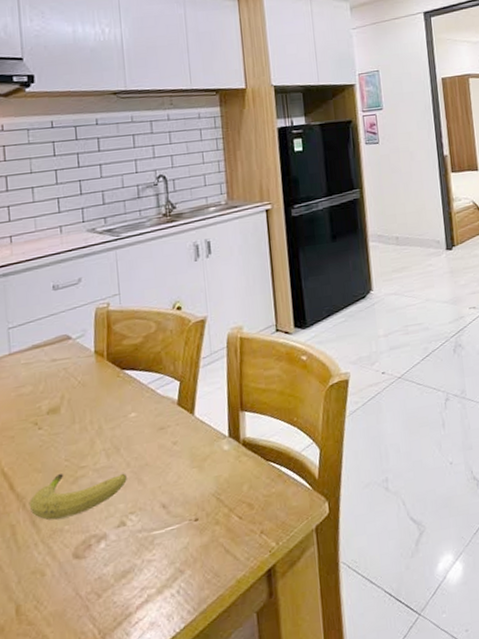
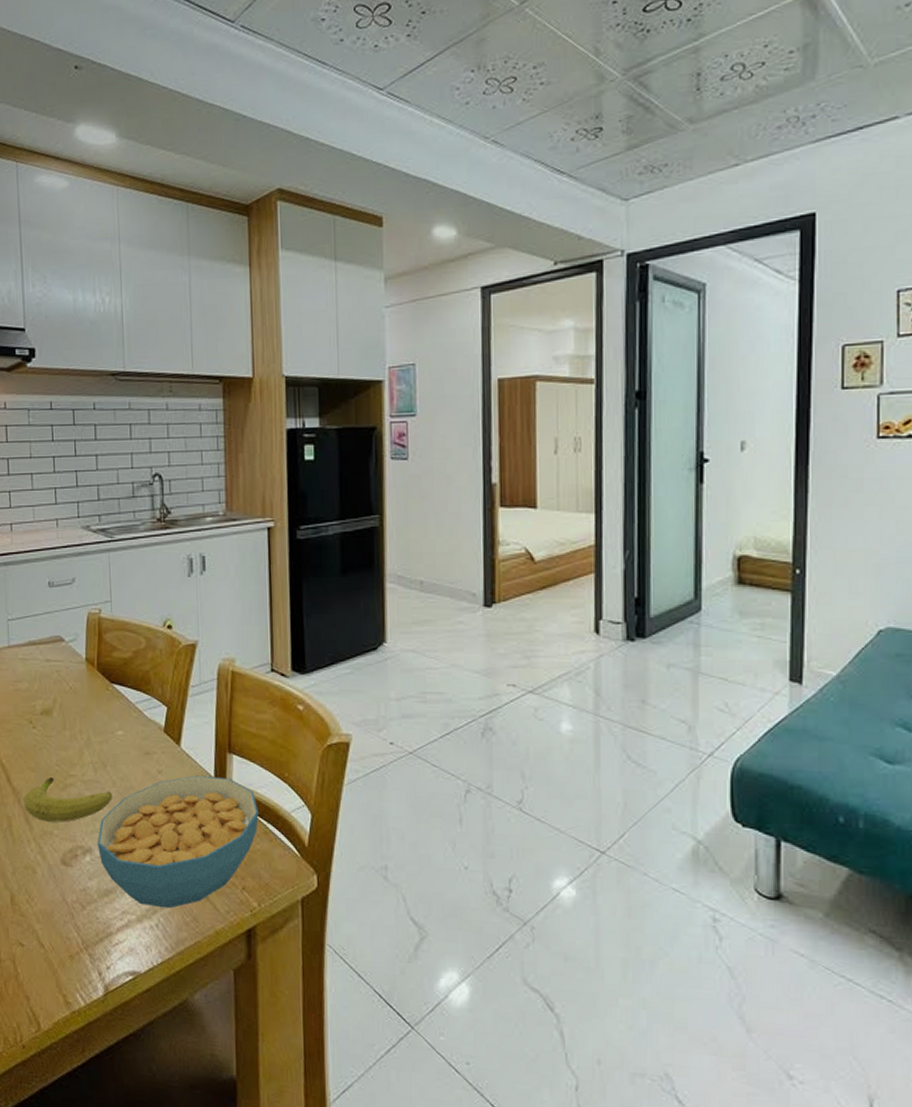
cereal bowl: none [112,433,273,576] -> present [97,775,259,909]

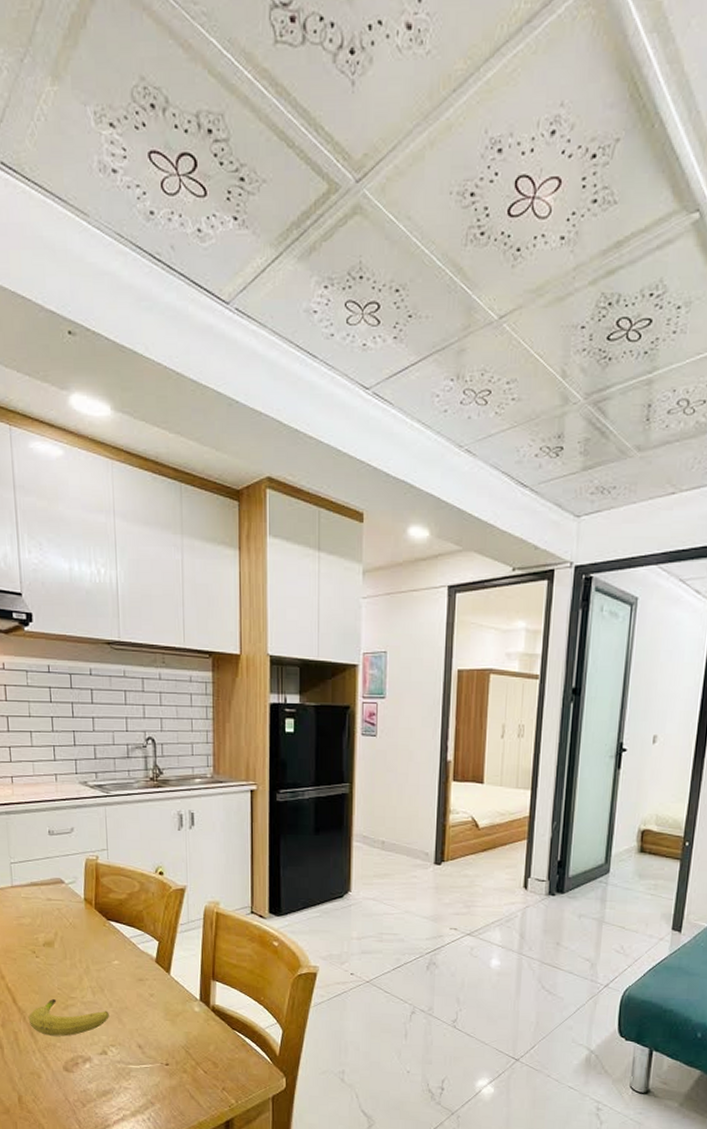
cereal bowl: present [97,775,259,909] -> none [95,998,238,1105]

